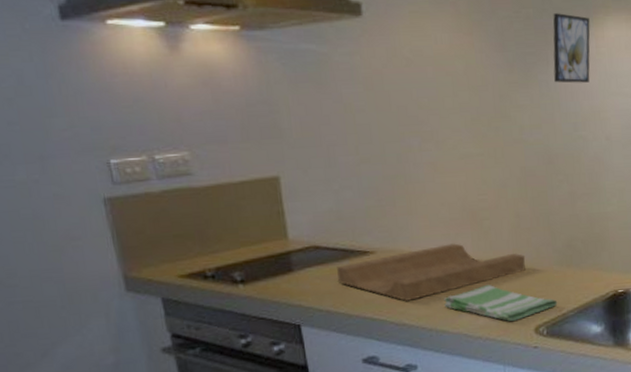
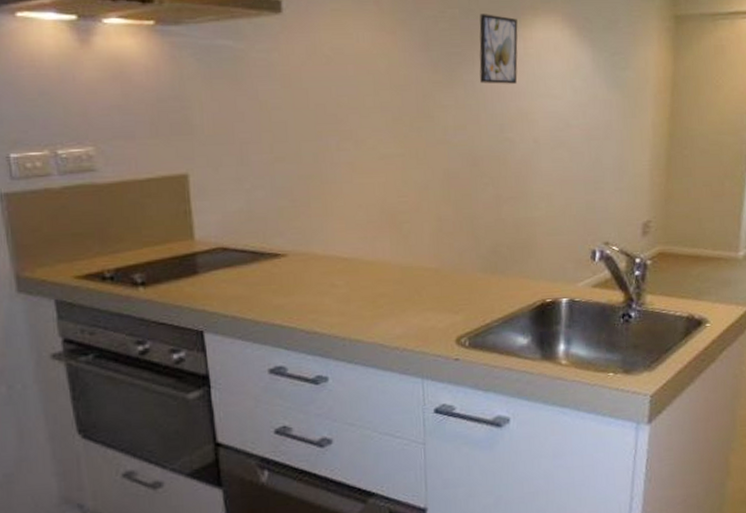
cutting board: present [337,243,526,301] -> none [245,247,447,308]
dish towel: present [444,284,558,322] -> none [359,291,481,332]

